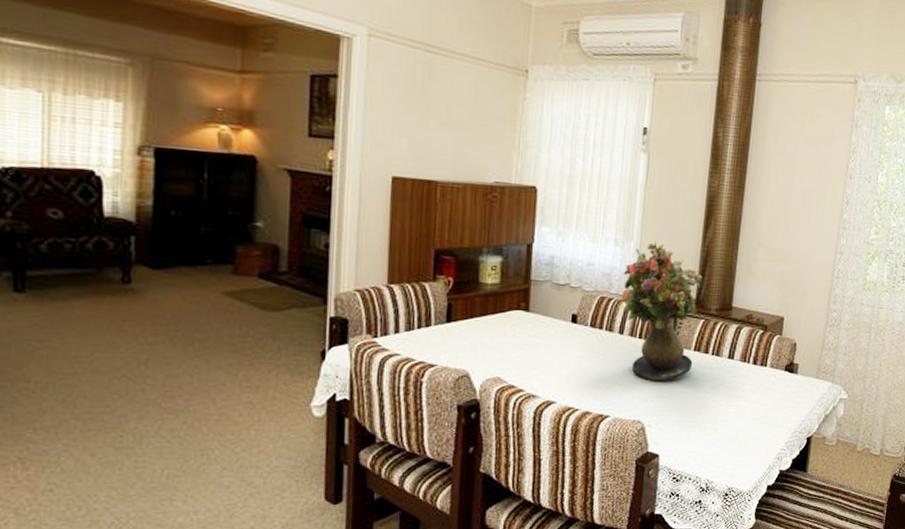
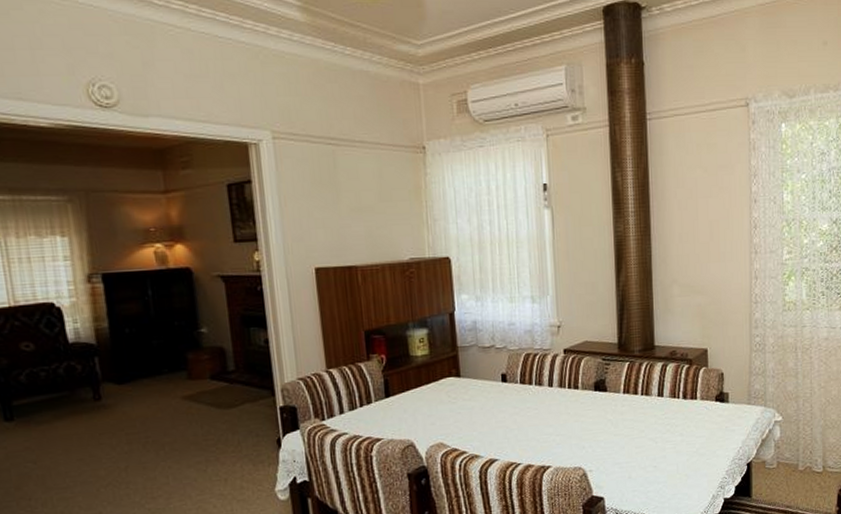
bouquet: present [620,241,703,380] -> none [544,293,624,427]

